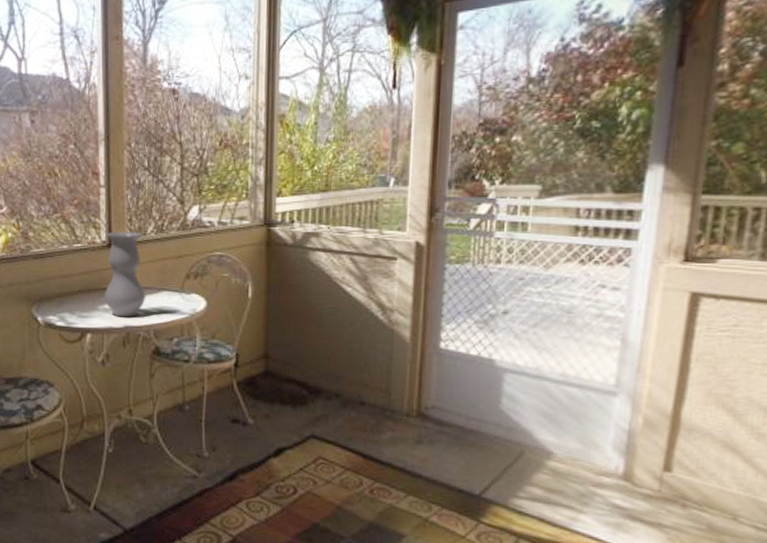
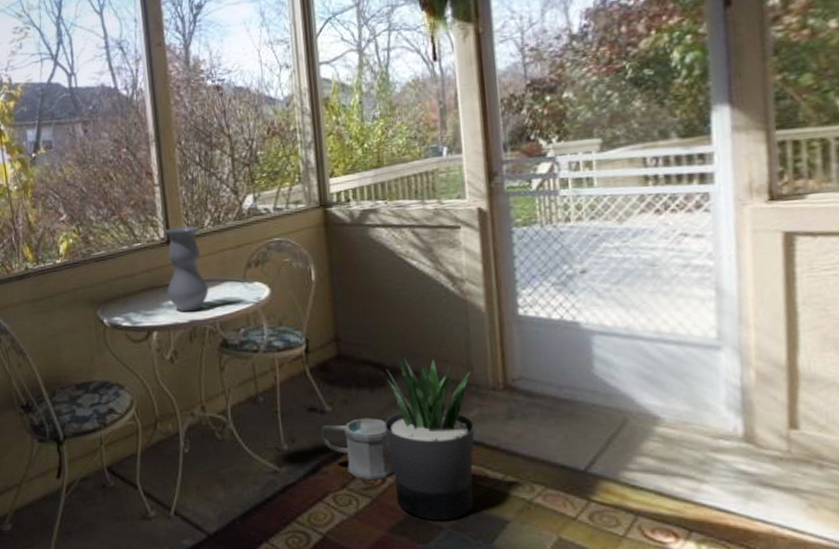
watering can: none [241,433,307,491] -> present [321,418,395,481]
planter: none [302,373,388,531] -> present [384,352,475,520]

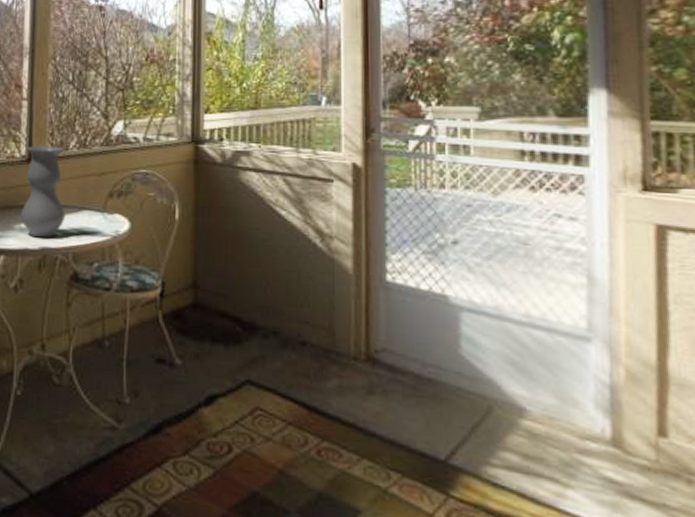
watering can: present [321,418,395,481] -> none [167,376,243,449]
planter: present [384,352,475,520] -> none [237,306,332,503]

